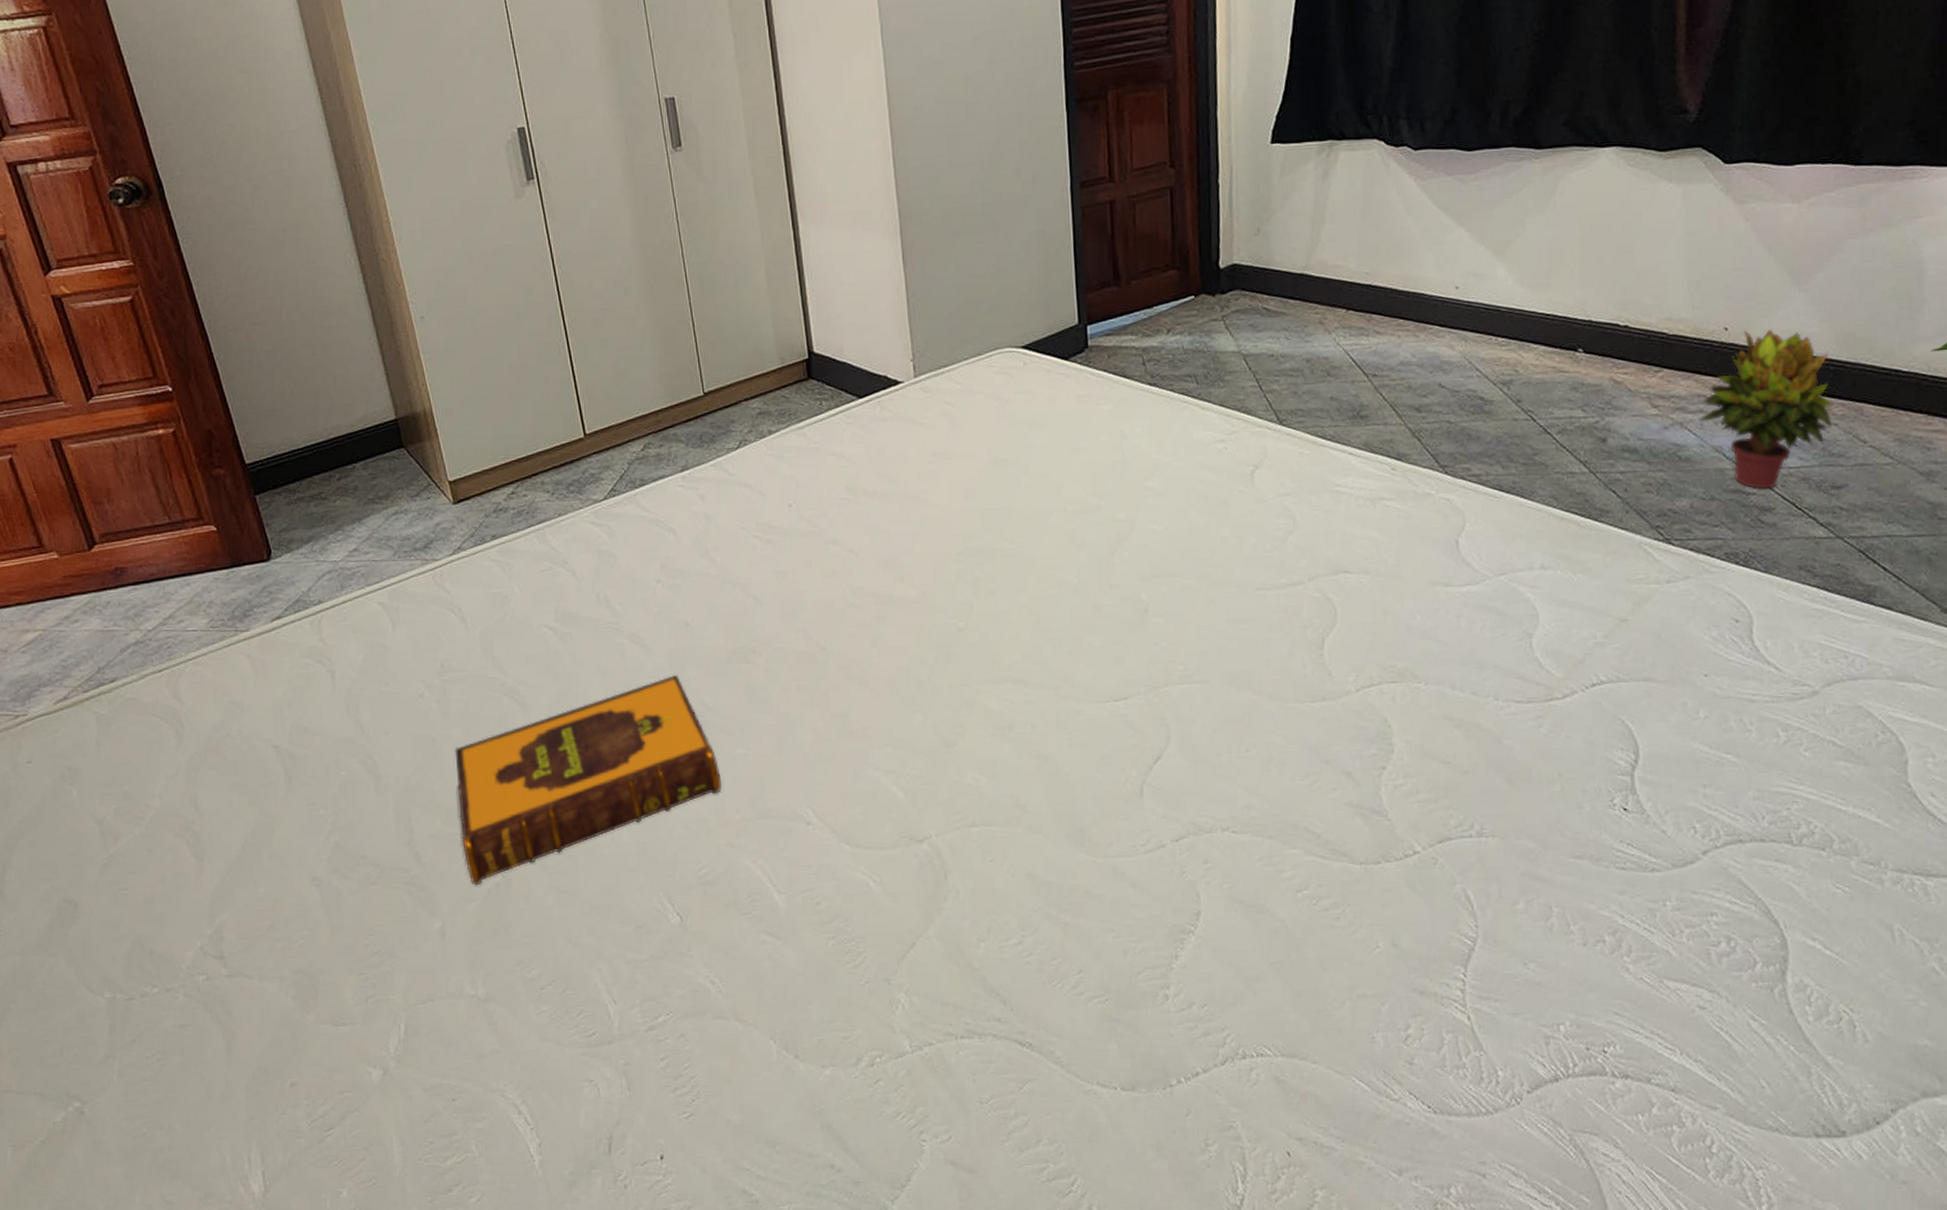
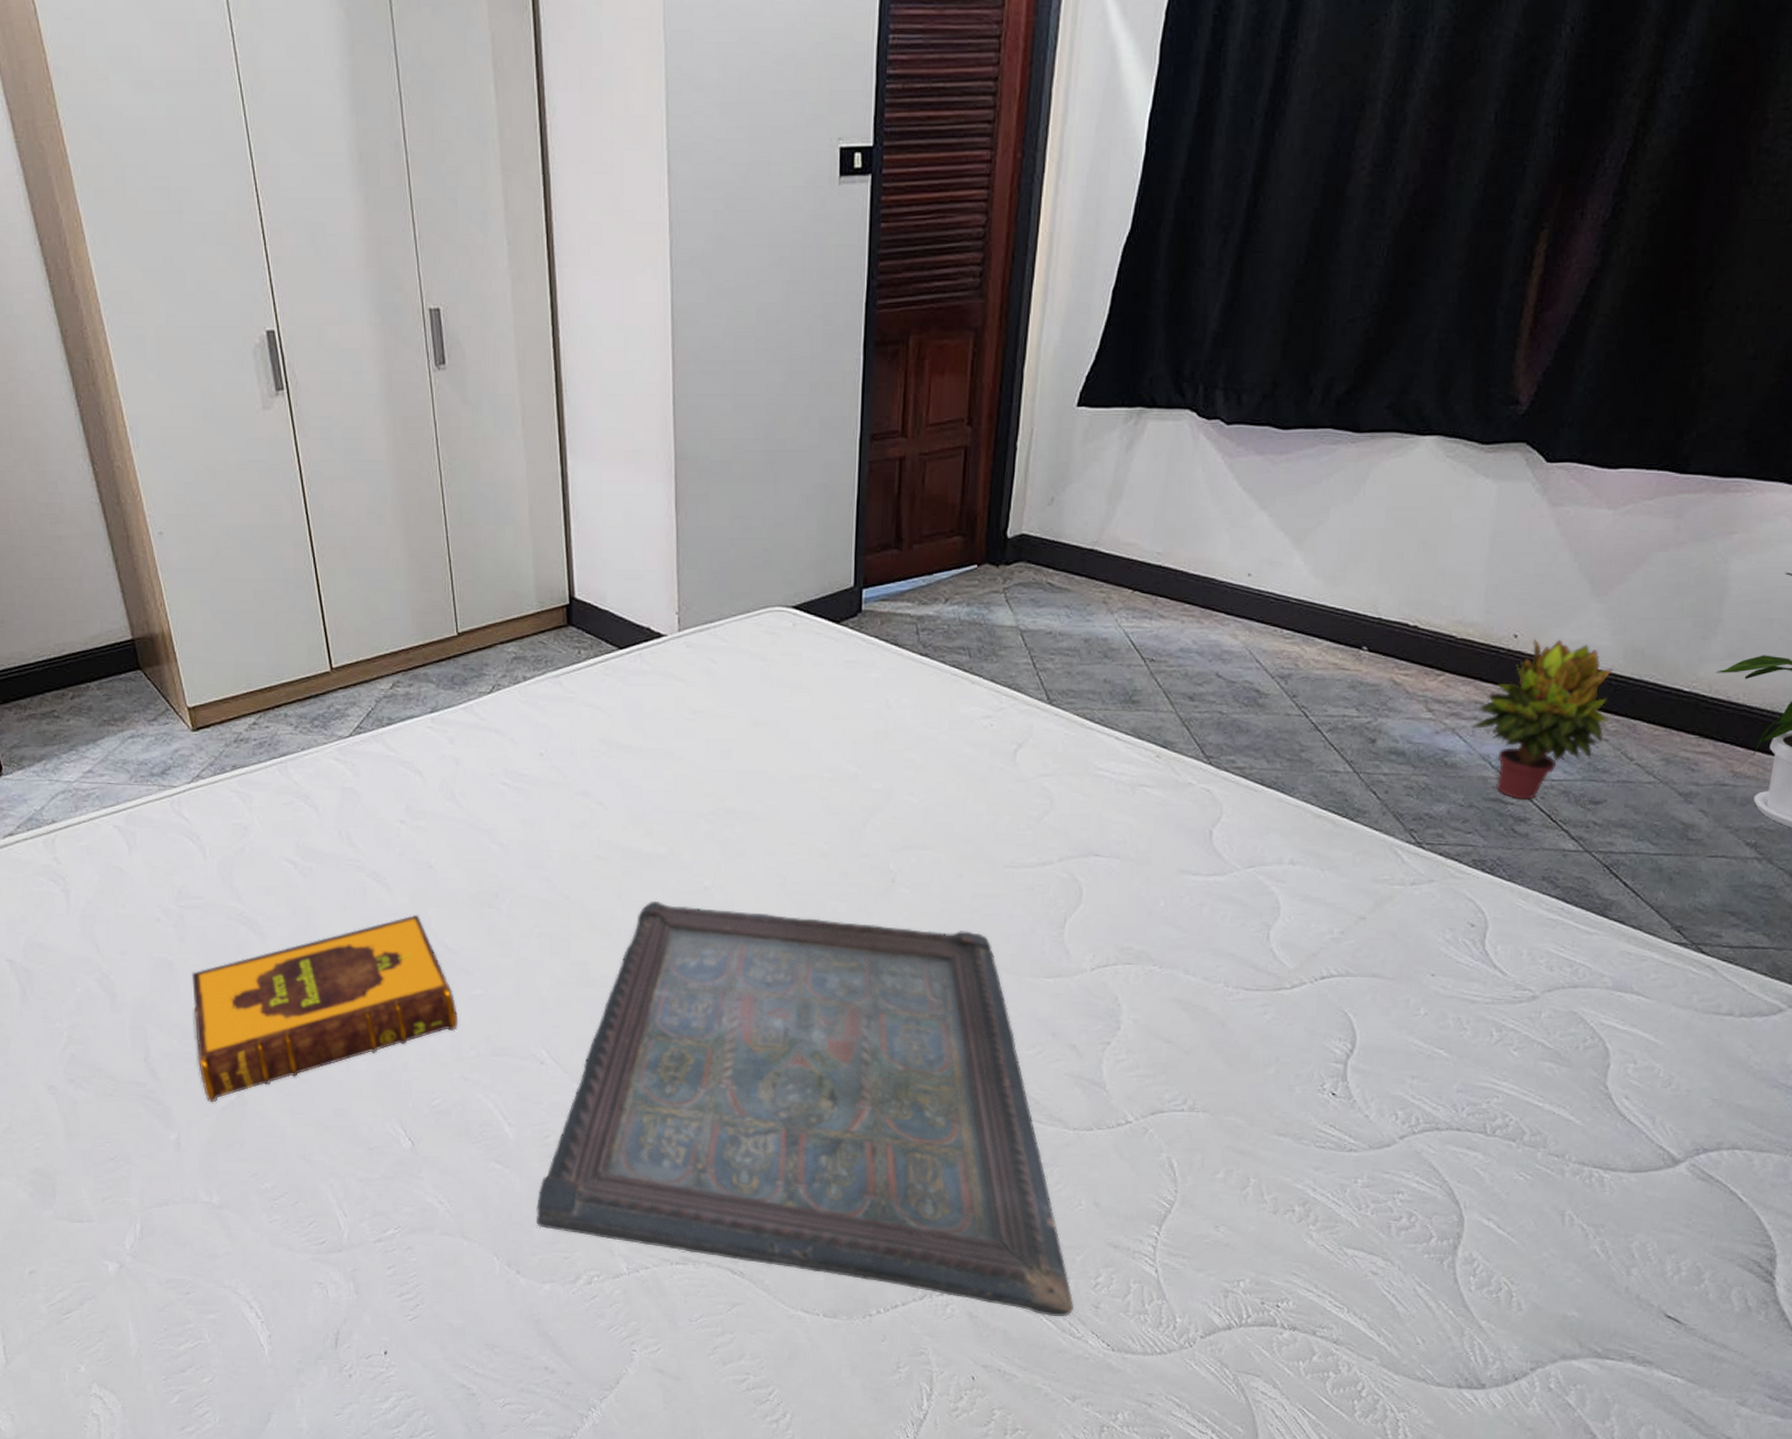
serving tray: none [811,645,1386,1077] -> present [537,900,1074,1317]

